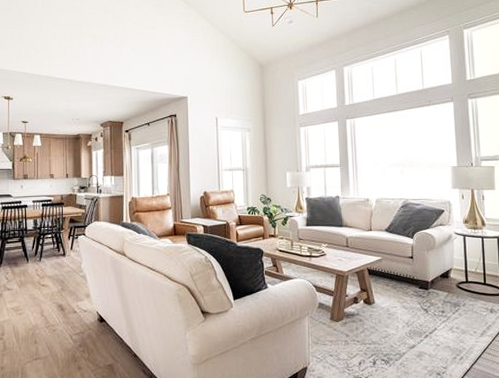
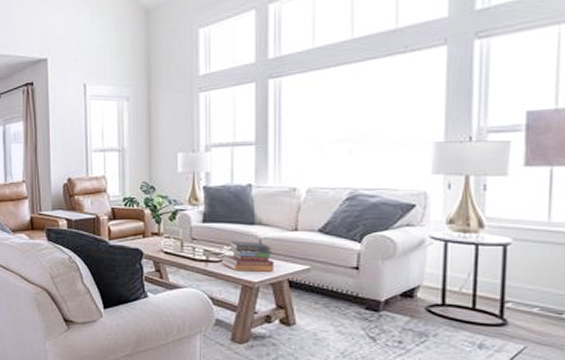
books: none [320,240,358,264] -> present [221,242,275,272]

